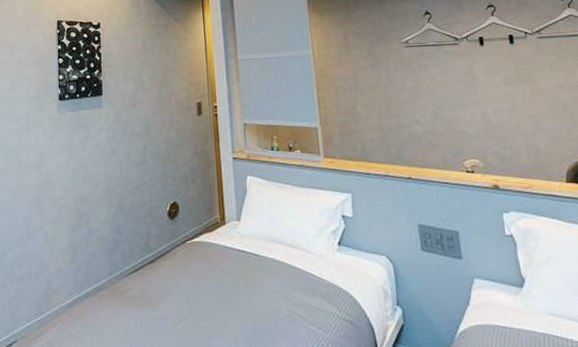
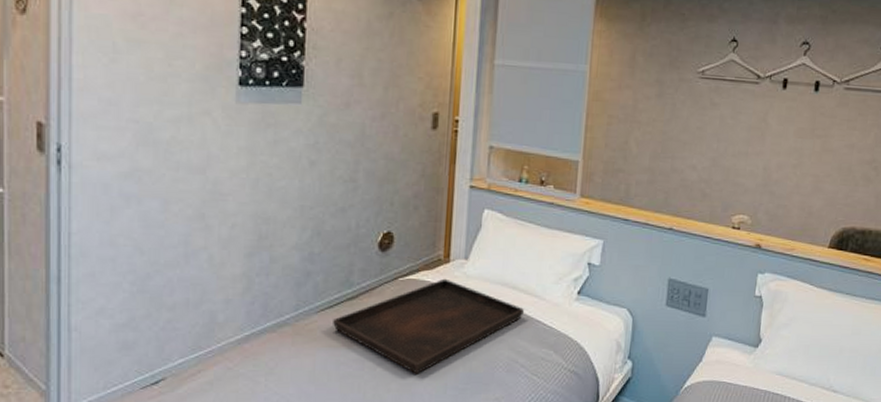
serving tray: none [139,239,294,329] -> present [333,278,524,374]

